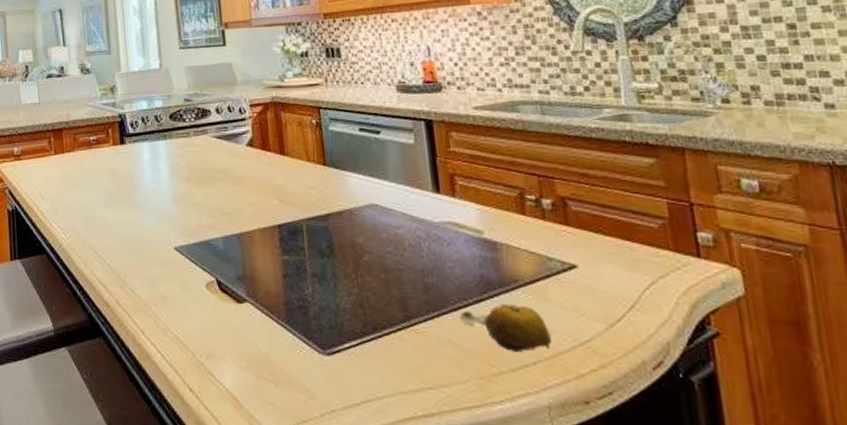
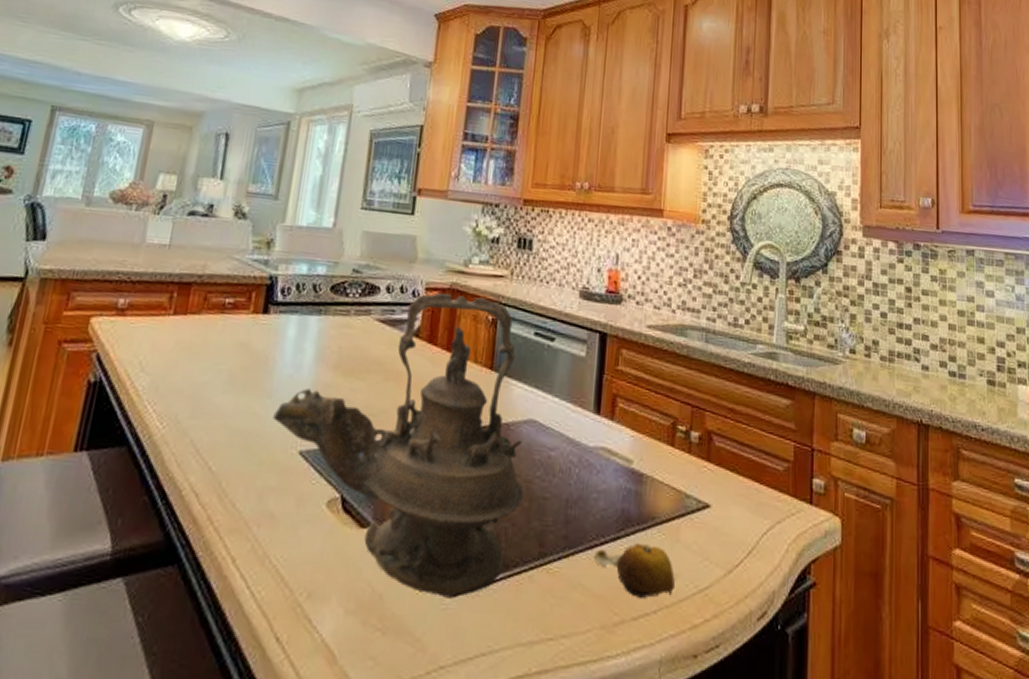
teapot: none [147,105,379,355] -> present [273,292,524,596]

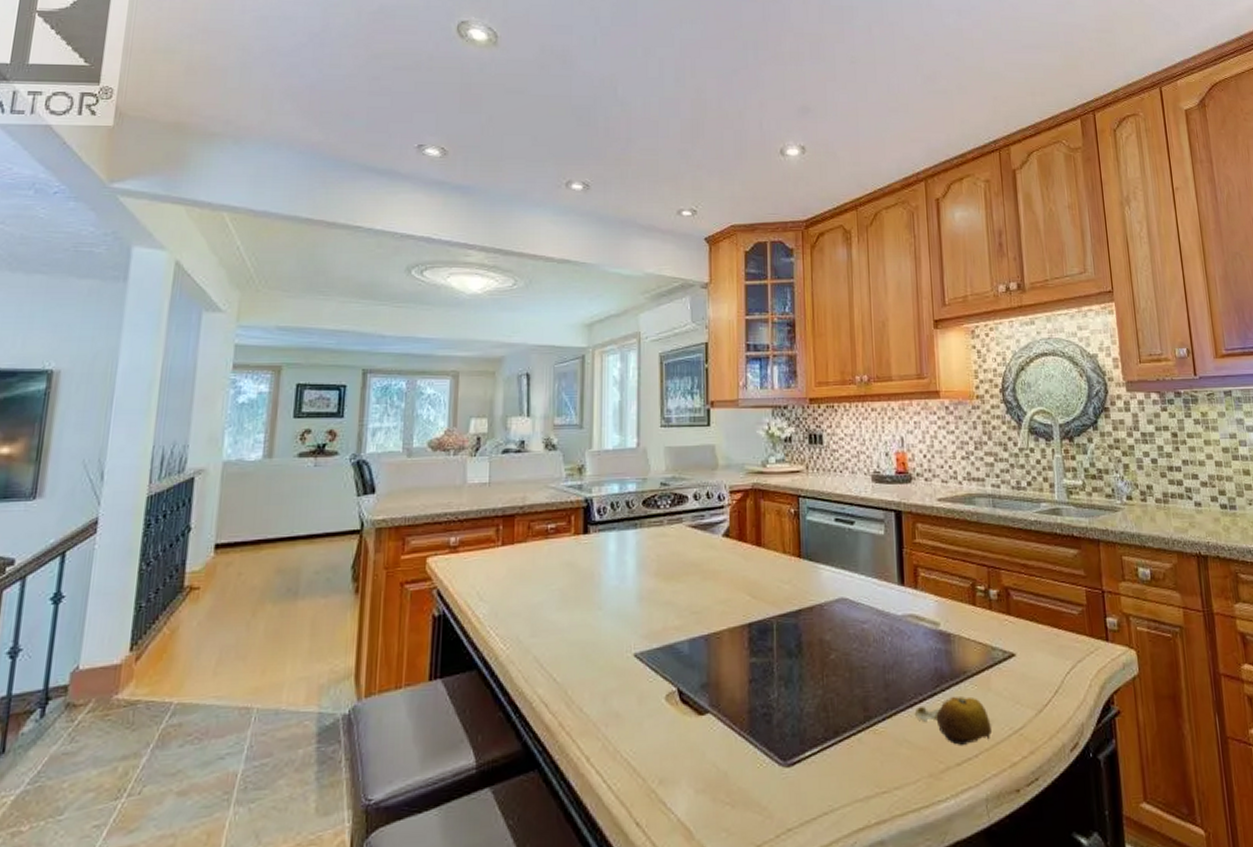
teapot: present [273,292,524,596] -> none [606,493,844,766]

